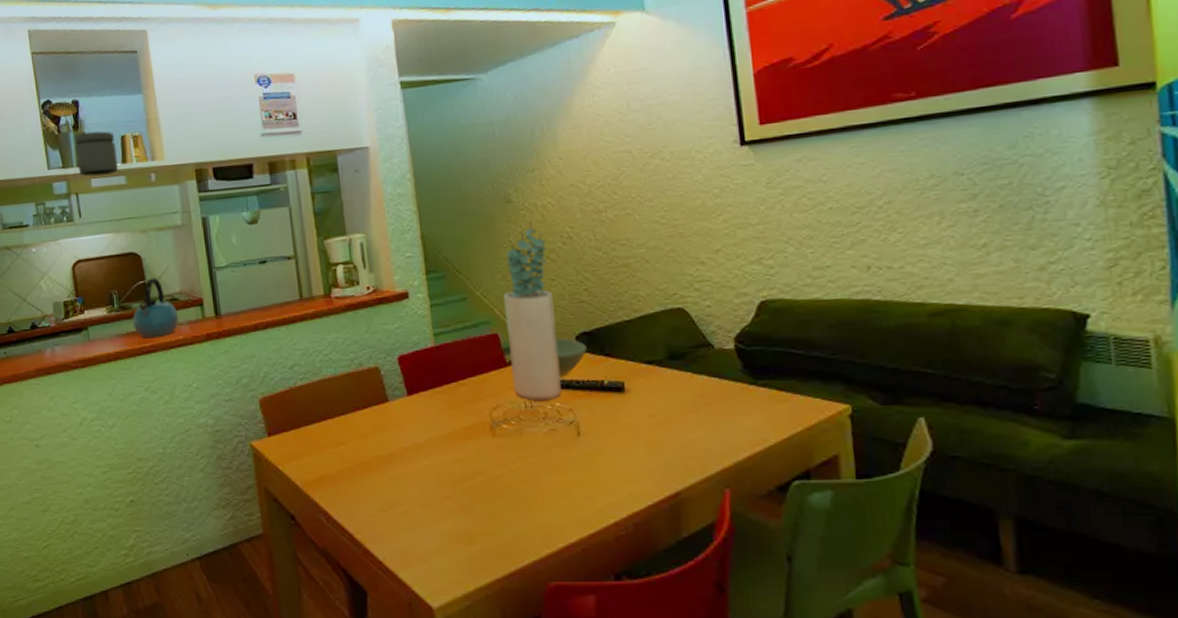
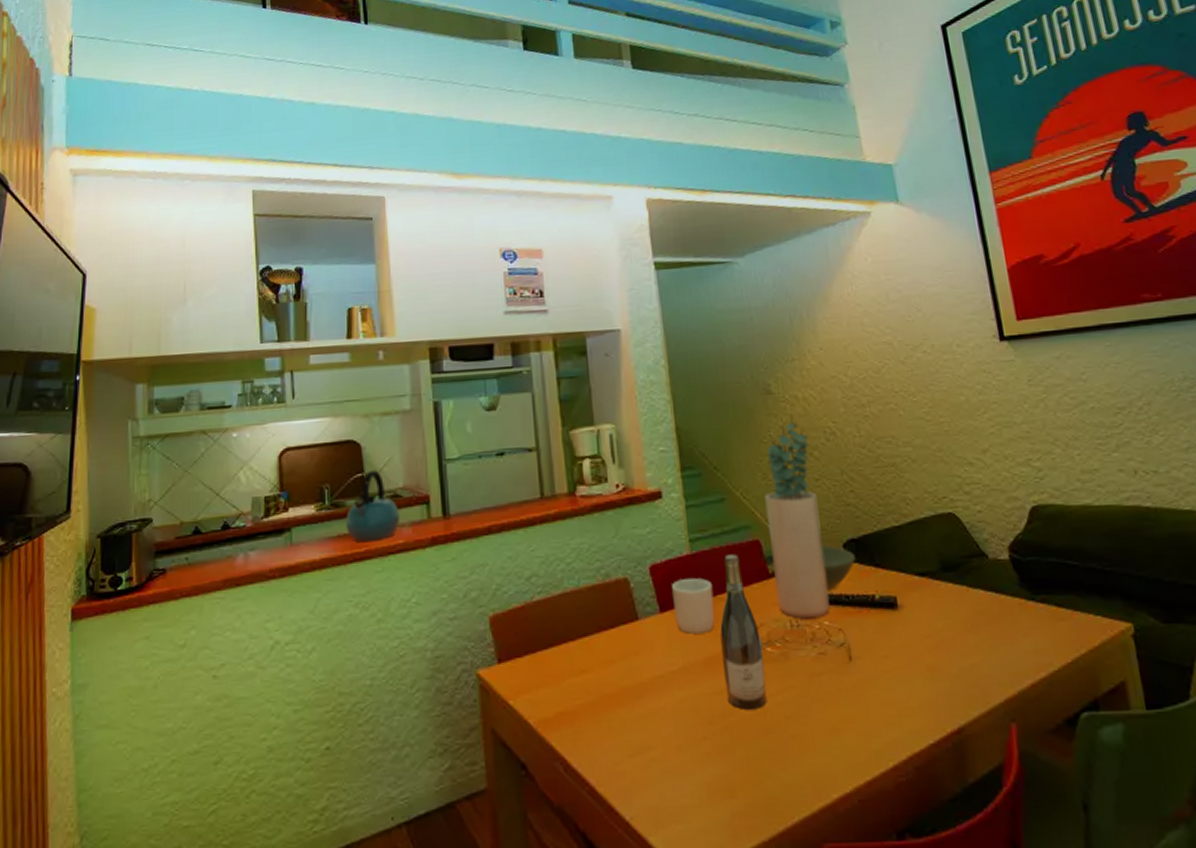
jar: present [75,131,118,177] -> none [295,302,341,352]
mug: none [417,367,457,413] -> present [671,578,716,634]
wine bottle: none [460,346,502,475] -> present [719,554,767,710]

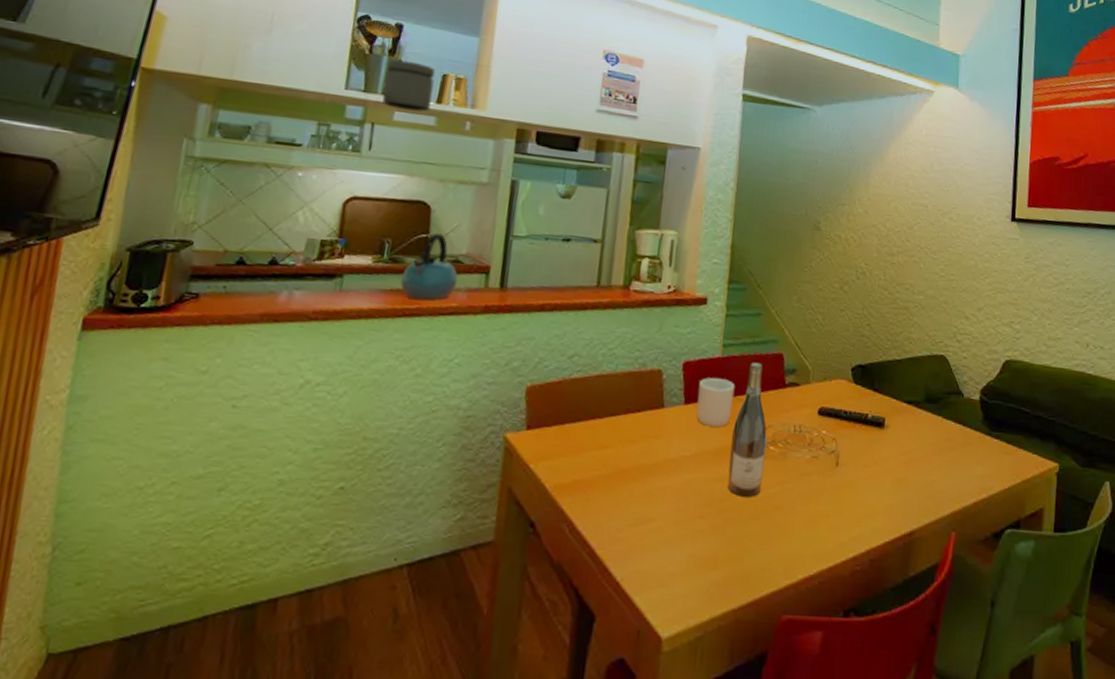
jar: none [295,302,341,352] -> present [382,60,436,112]
vase: present [764,413,830,619] -> none [787,250,843,427]
bowl: present [821,545,856,591] -> none [830,367,859,406]

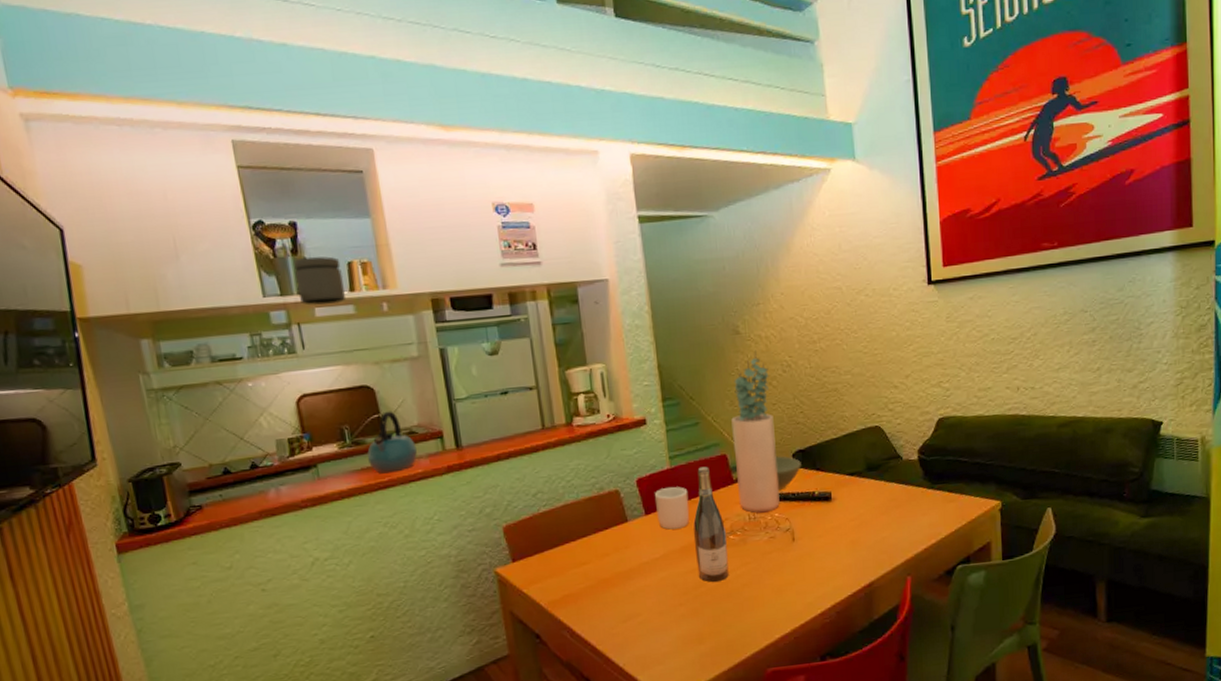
vase: none [787,250,843,427] -> present [731,350,780,513]
bowl: none [830,367,859,406] -> present [775,456,801,491]

